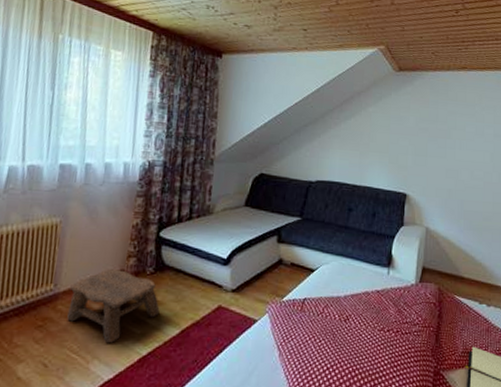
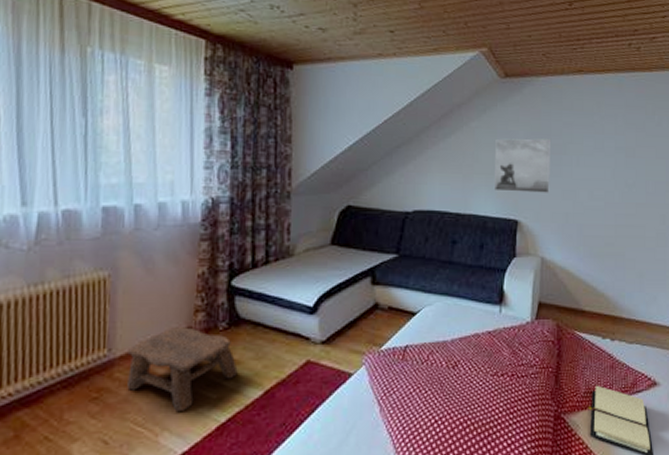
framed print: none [387,122,438,171] -> present [495,138,552,193]

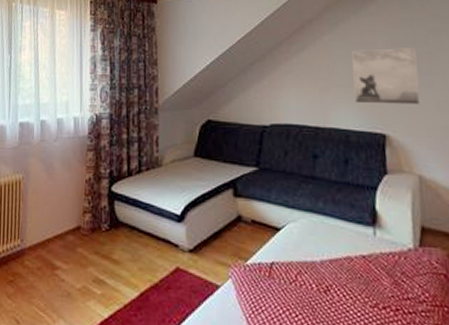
stool: present [126,326,238,413] -> none [33,224,118,304]

